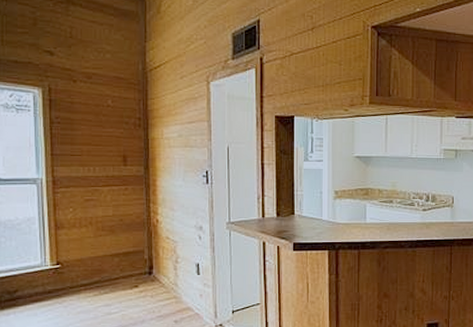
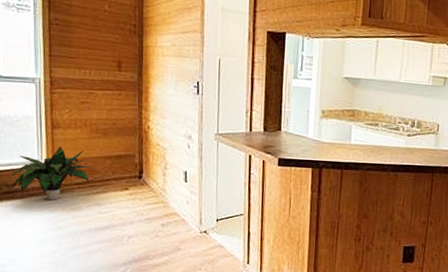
potted plant: none [12,246,101,305] -> present [10,146,94,201]

